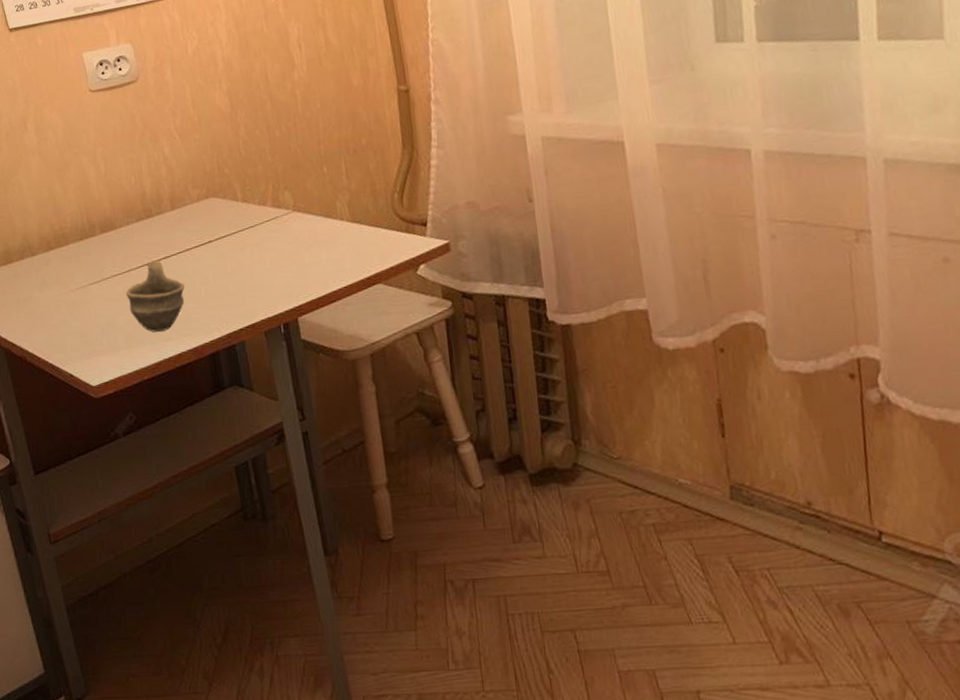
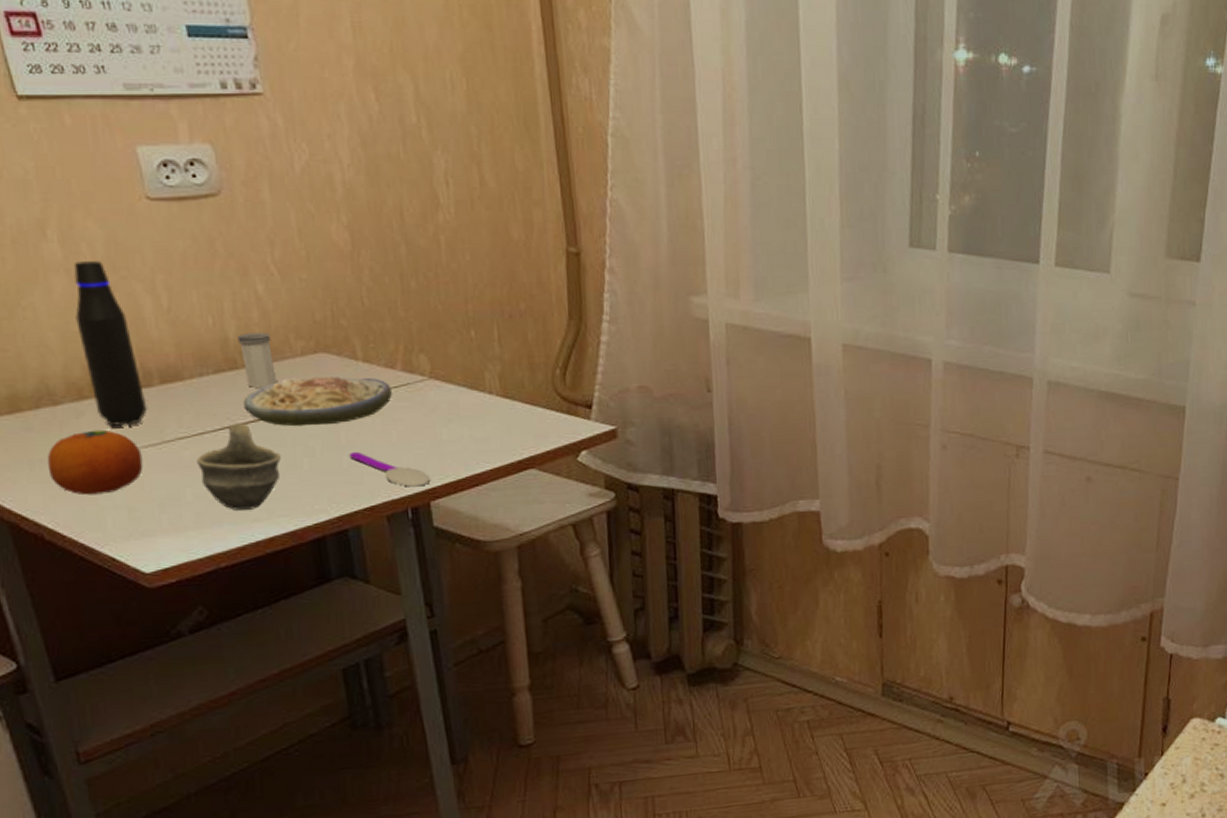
fruit: none [28,272,90,325] -> present [47,429,144,495]
water bottle: none [44,143,92,270] -> present [73,261,148,427]
salt shaker: none [152,185,180,231] -> present [237,332,277,388]
soup: none [157,215,265,261] -> present [243,376,392,427]
spoon: none [234,277,297,306] -> present [349,451,430,487]

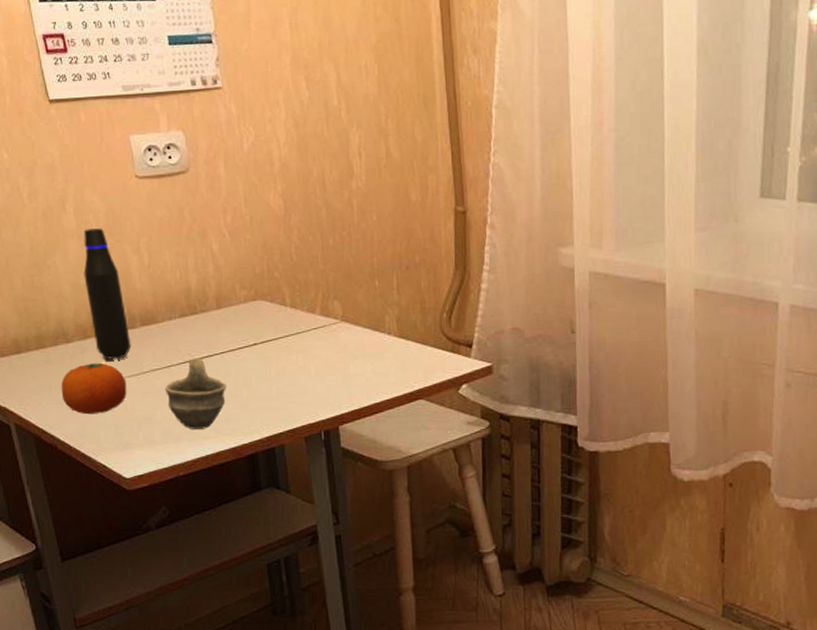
salt shaker: present [237,332,277,388] -> none [197,283,225,329]
soup: present [243,376,392,427] -> none [200,319,312,362]
spoon: present [349,451,430,487] -> none [277,382,339,413]

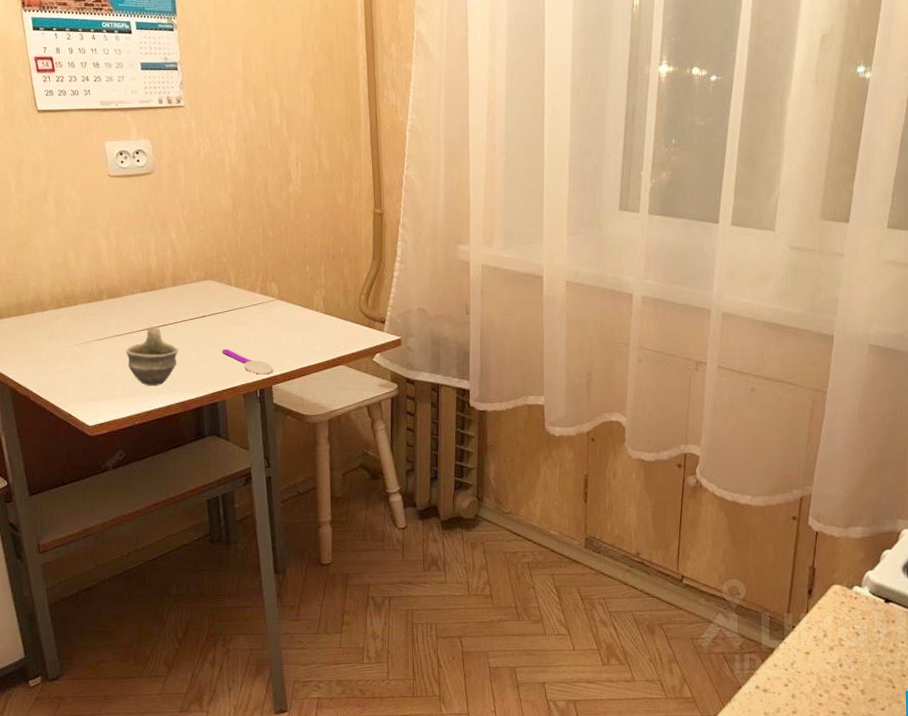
fruit: present [61,362,127,415] -> none [36,328,93,372]
water bottle: present [83,228,132,361] -> none [60,217,99,327]
spoon: none [277,382,339,413] -> present [222,348,273,375]

